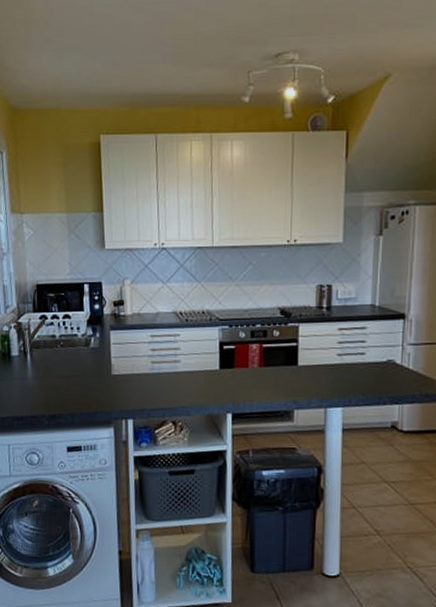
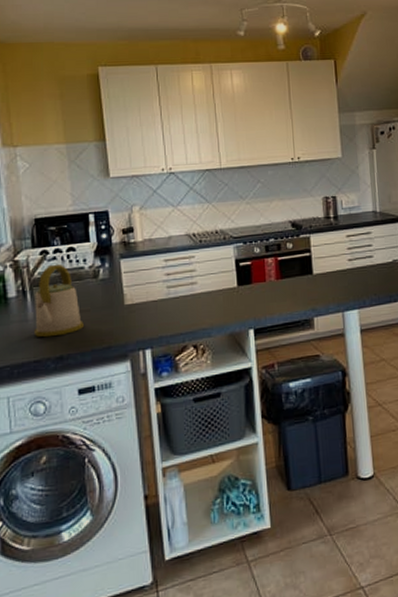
kettle: none [31,329,75,396] -> present [33,263,84,338]

